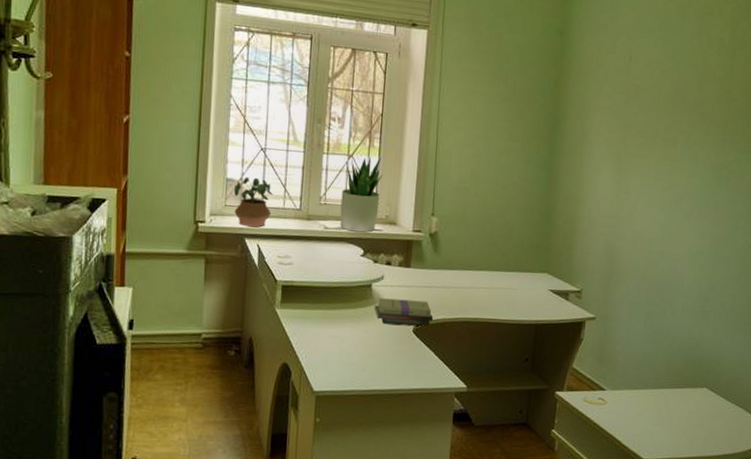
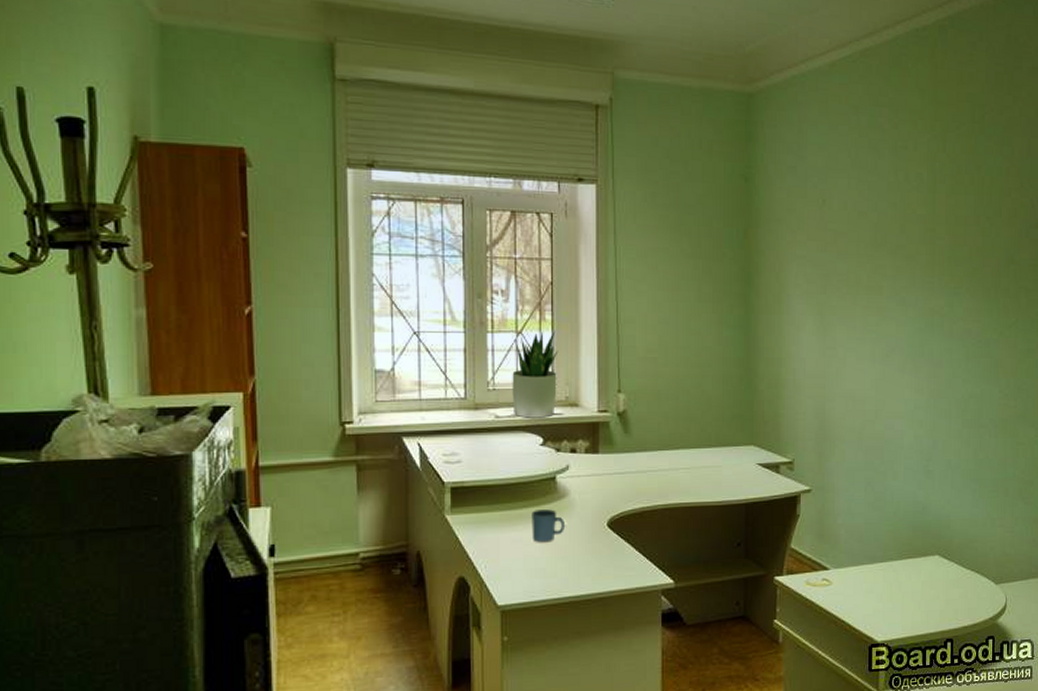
potted plant: present [234,176,273,228] -> none [386,366,432,424]
mug: none [347,312,377,342] -> present [531,509,566,544]
books: present [374,298,434,326] -> none [560,489,630,520]

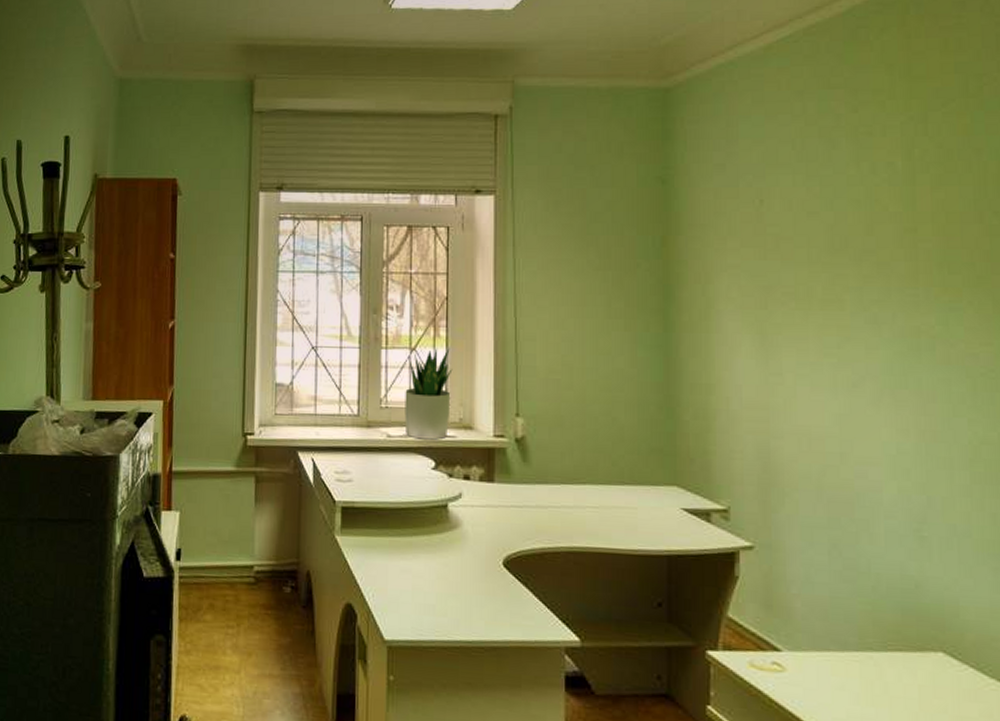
mug: present [531,509,566,544] -> none [421,539,458,578]

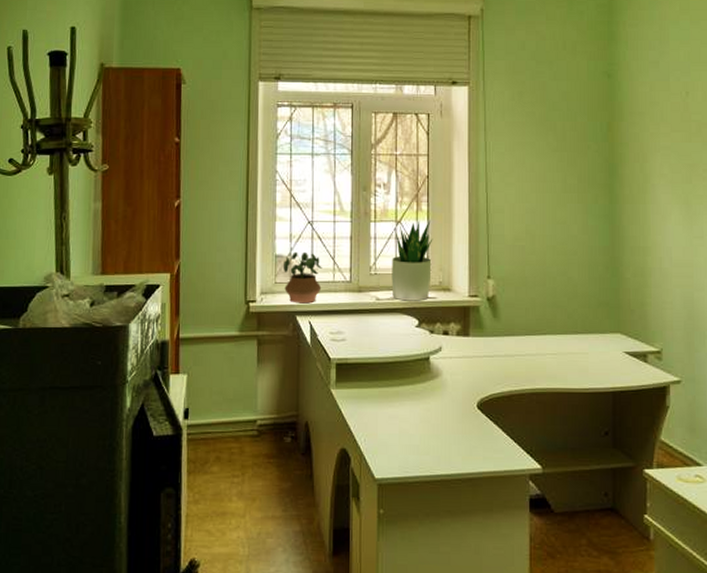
potted plant: none [284,380,327,439] -> present [284,251,322,304]

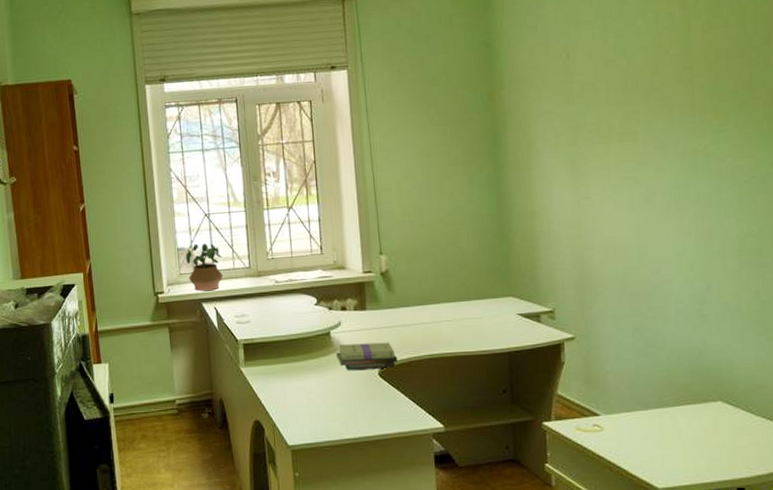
planter: present [391,220,433,301] -> none [287,204,326,282]
books: none [433,371,499,400] -> present [335,342,398,370]

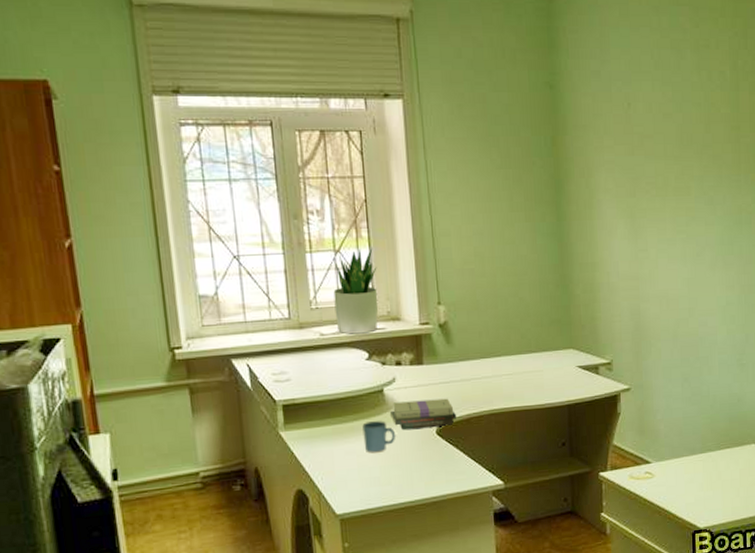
potted plant: present [186,243,223,292] -> none [210,289,258,346]
planter: none [287,204,326,282] -> present [333,248,378,335]
mug: none [311,361,342,392] -> present [362,421,396,454]

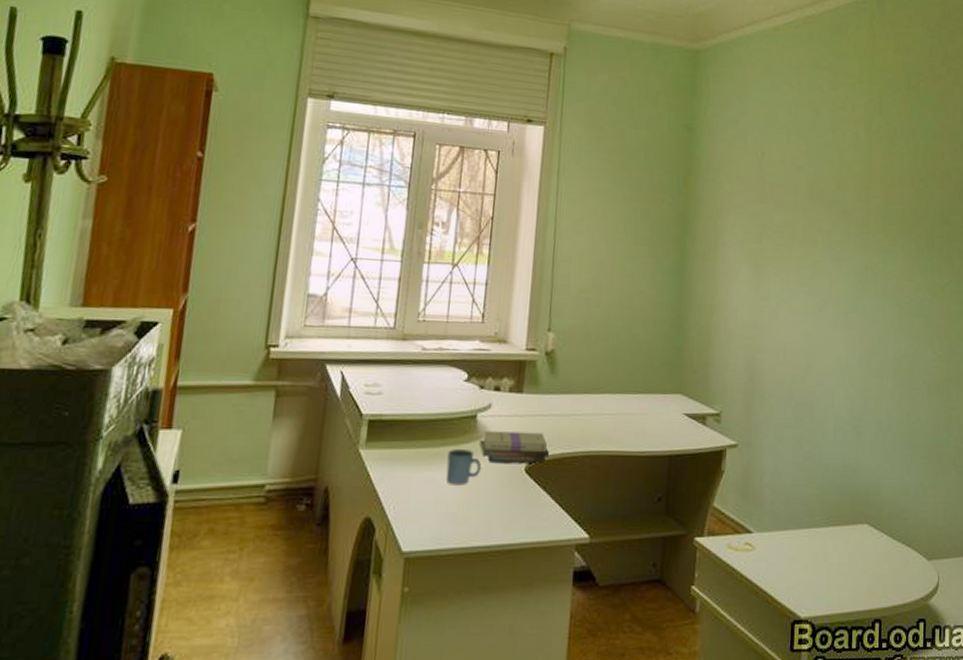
planter: present [333,248,378,335] -> none [441,265,492,353]

